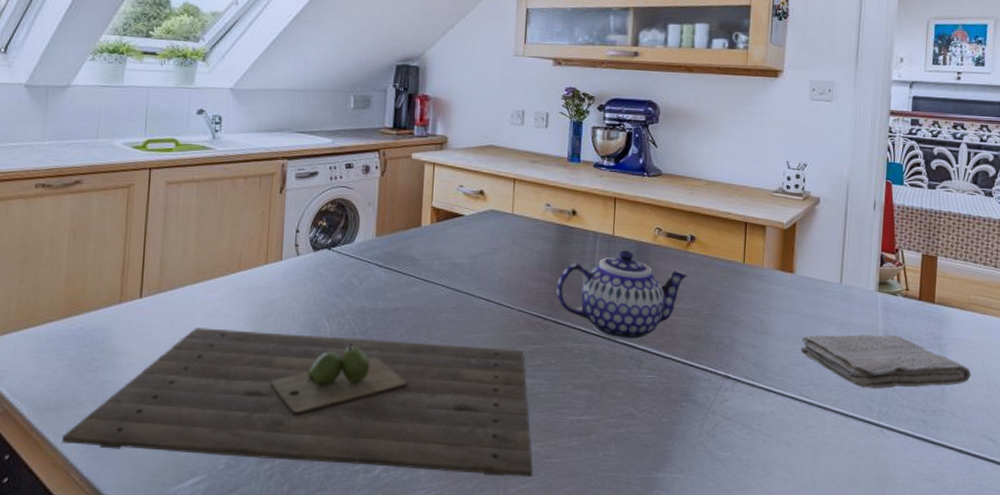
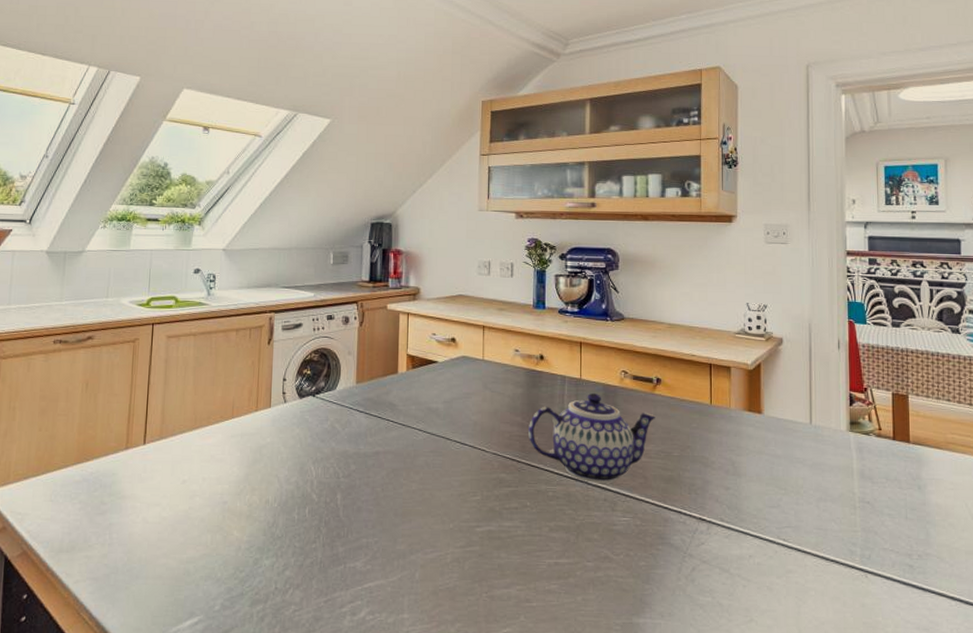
cutting board: present [62,328,533,478] -> none [73,472,514,622]
washcloth: present [801,334,971,389] -> none [775,475,956,531]

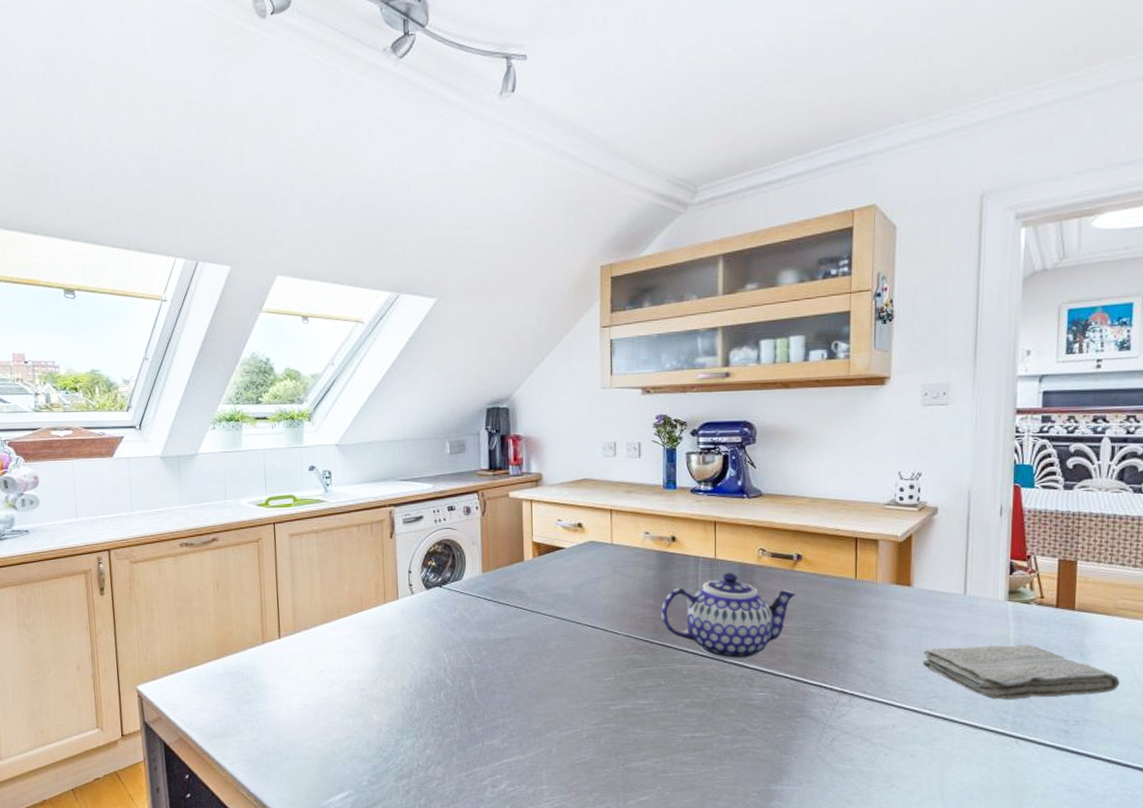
washcloth: none [775,475,956,531] -> present [922,645,1120,700]

